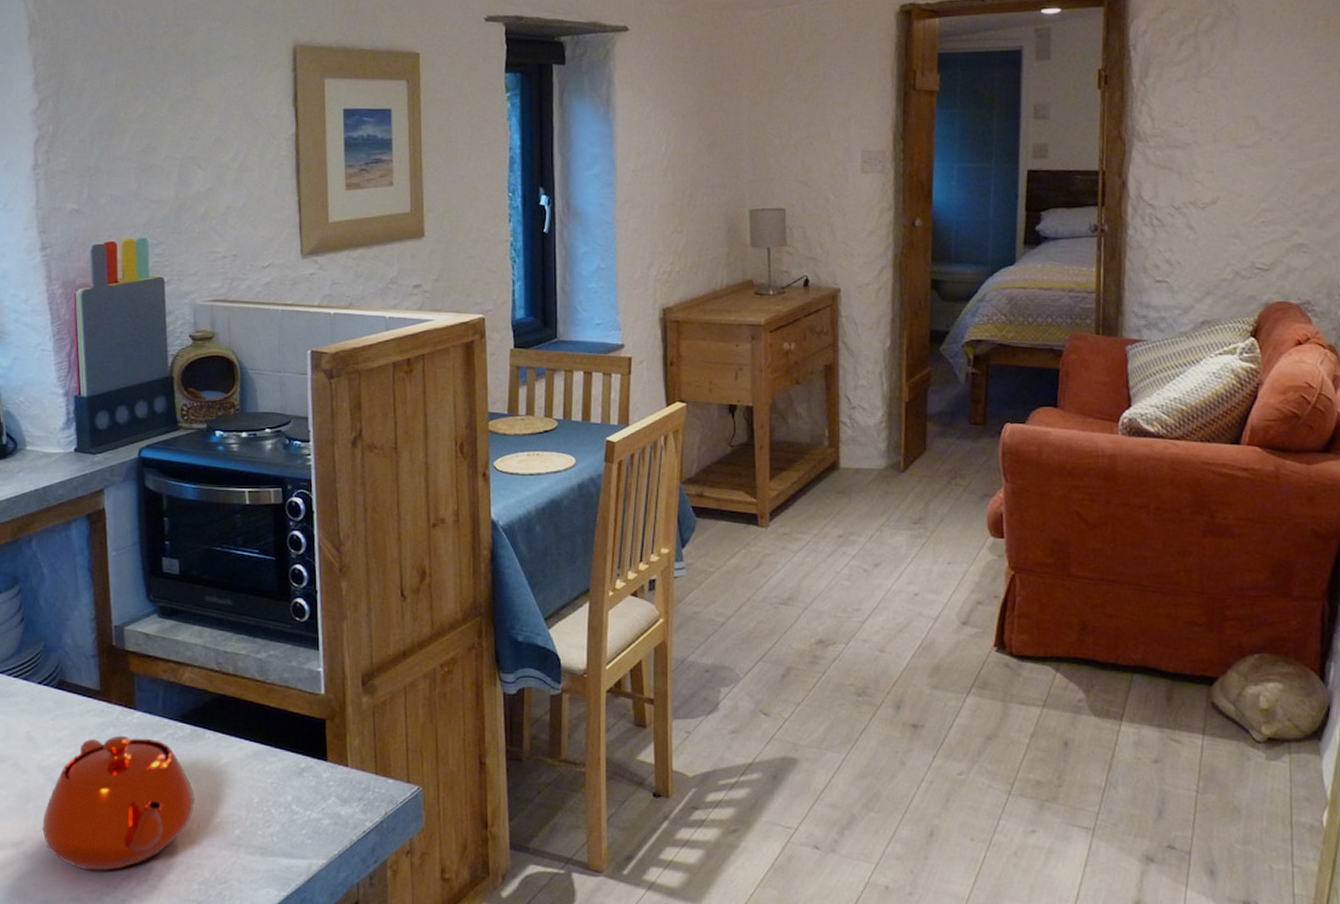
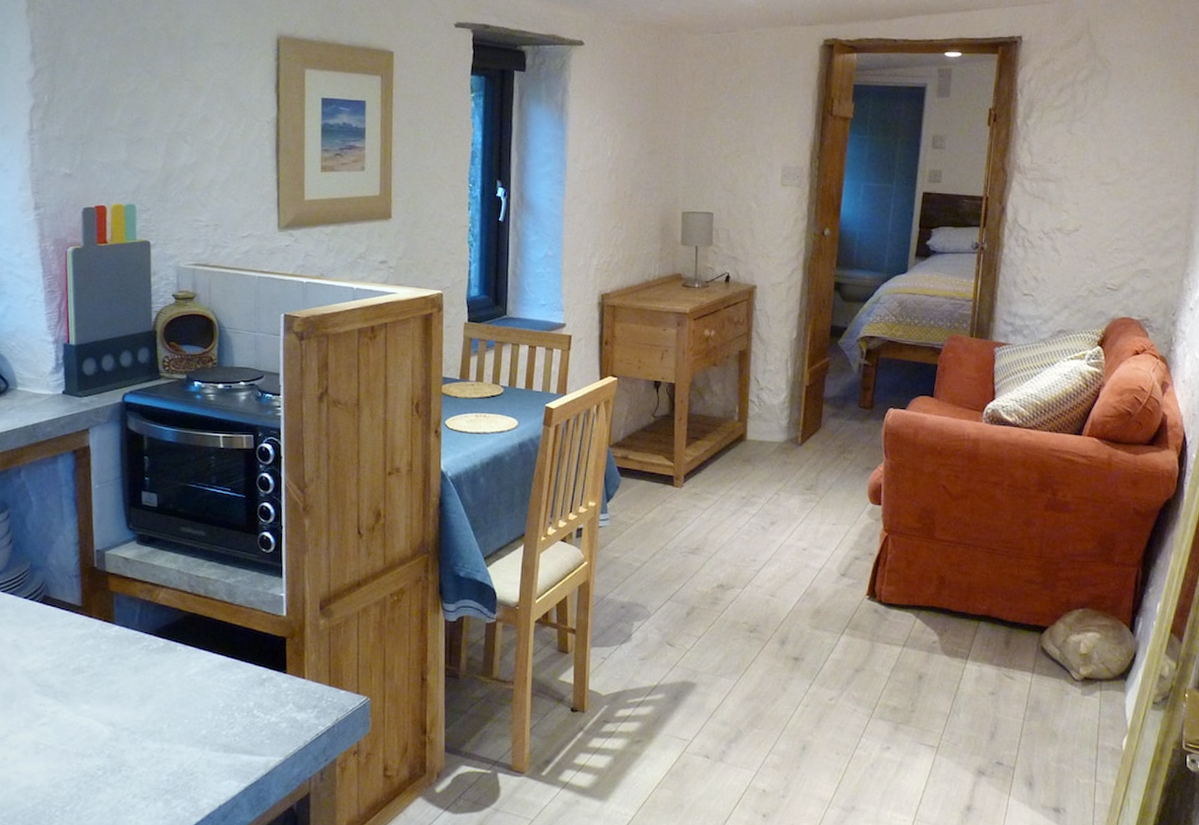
teapot: present [42,735,194,871] -> none [25,646,166,762]

